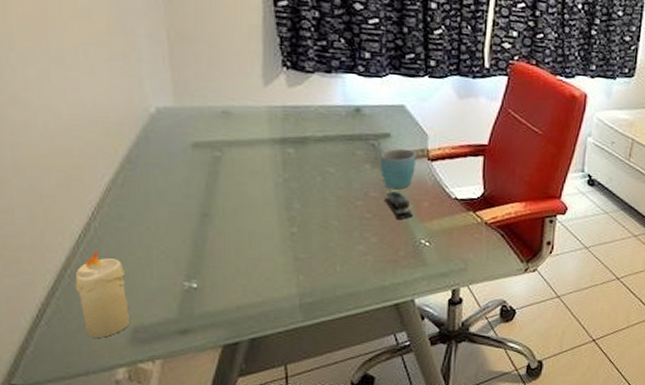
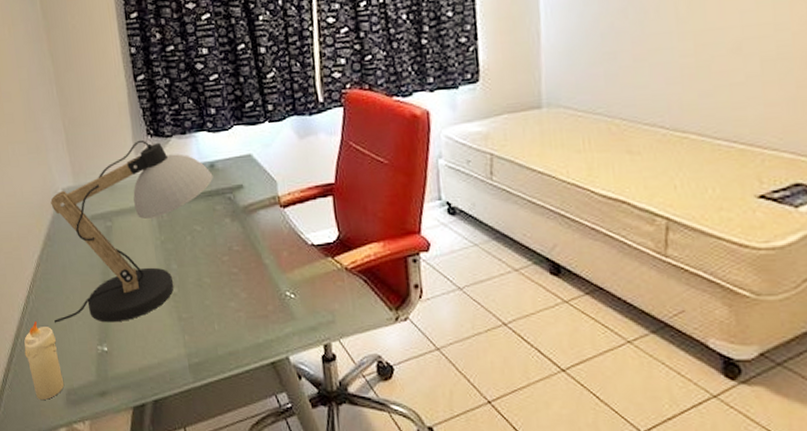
desk lamp: none [125,70,358,259] -> present [50,139,213,323]
mug: present [380,148,416,189] -> none [237,198,270,241]
stapler: present [385,192,414,220] -> none [247,244,276,273]

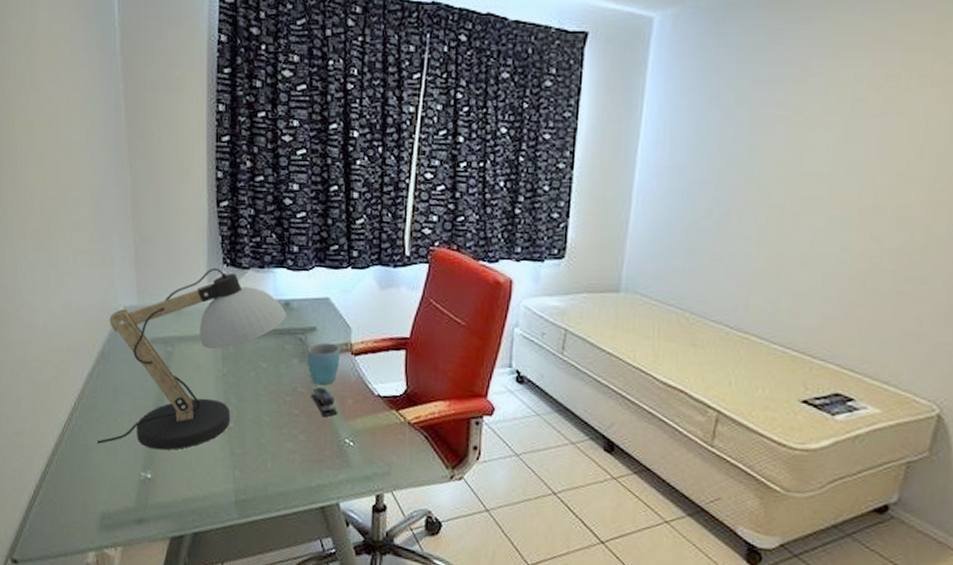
candle: present [23,322,65,400] -> none [60,440,100,521]
mug: none [237,198,270,241] -> present [307,342,340,385]
stapler: none [247,244,276,273] -> present [312,387,338,417]

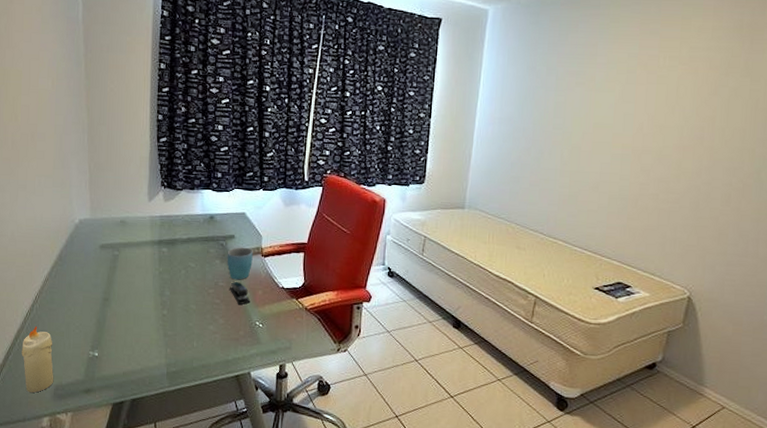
candle: none [60,440,100,521] -> present [21,326,54,393]
desk lamp: present [97,267,287,450] -> none [54,189,211,334]

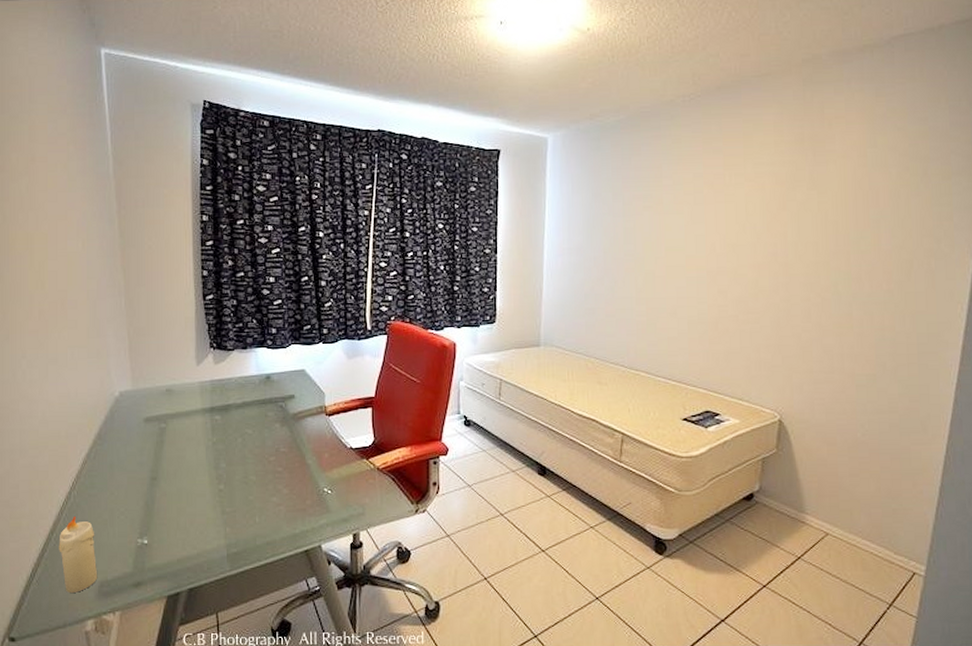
mug: present [227,247,253,280] -> none [287,407,316,444]
stapler: present [230,282,251,305] -> none [293,446,317,472]

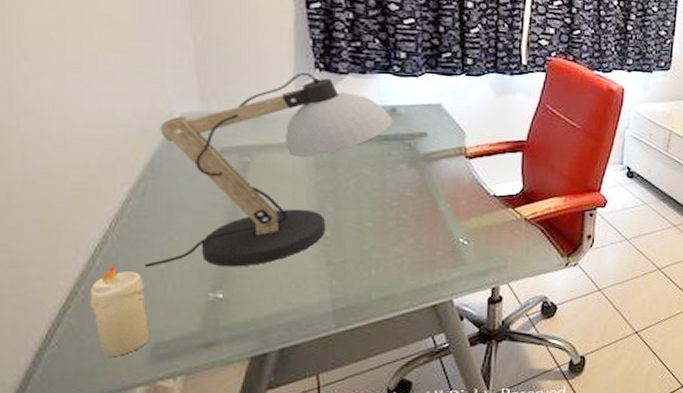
desk lamp: none [95,351,268,518] -> present [145,72,393,267]

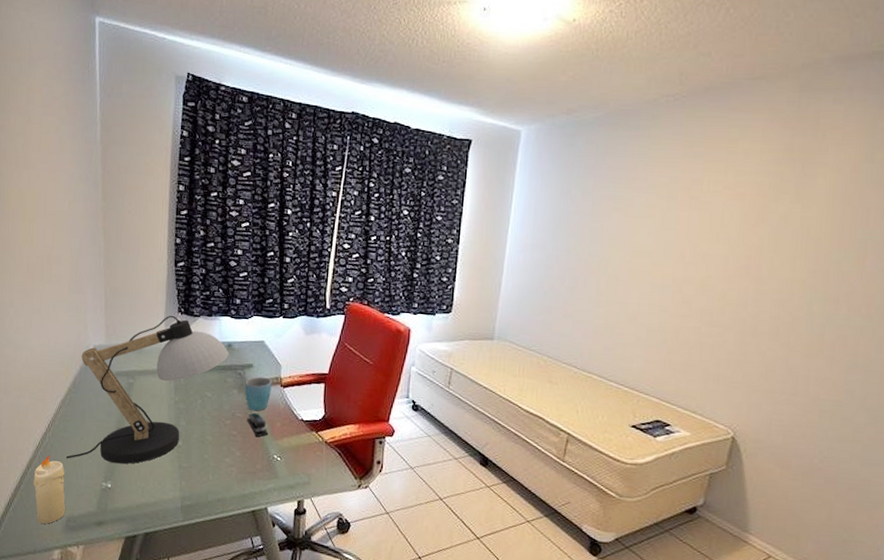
mug: none [416,147,453,188] -> present [244,376,272,411]
stapler: none [422,191,451,220] -> present [247,413,269,437]

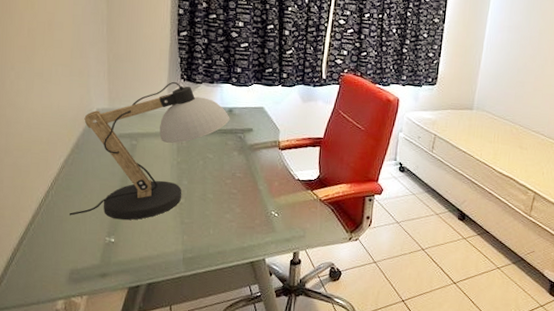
candle: present [33,456,66,524] -> none [36,212,69,277]
mug: present [244,376,272,411] -> none [244,140,270,172]
stapler: present [247,413,269,437] -> none [247,173,267,196]

